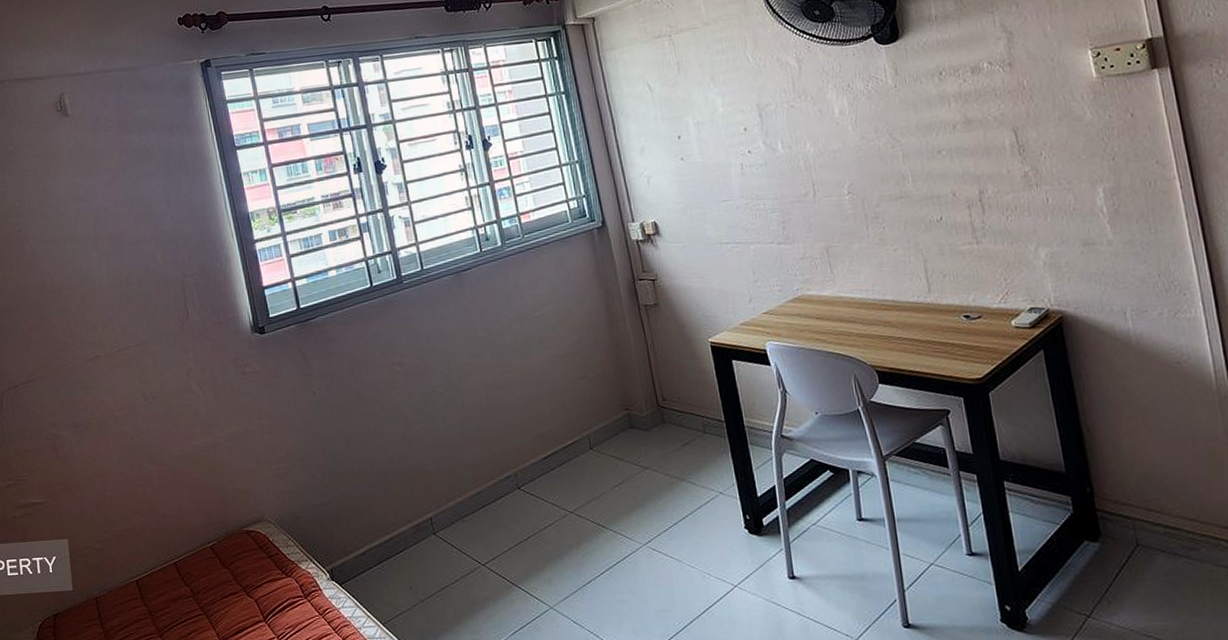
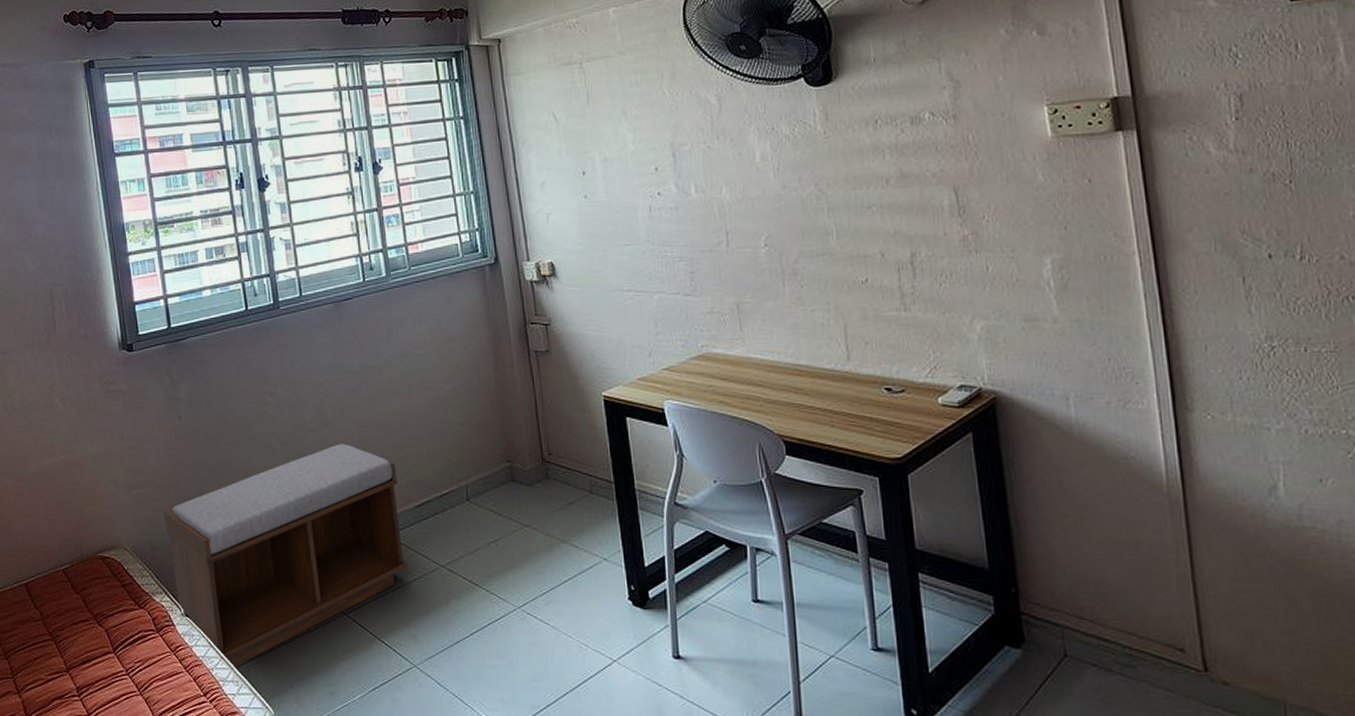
bench: none [304,405,540,625] -> present [163,443,408,668]

